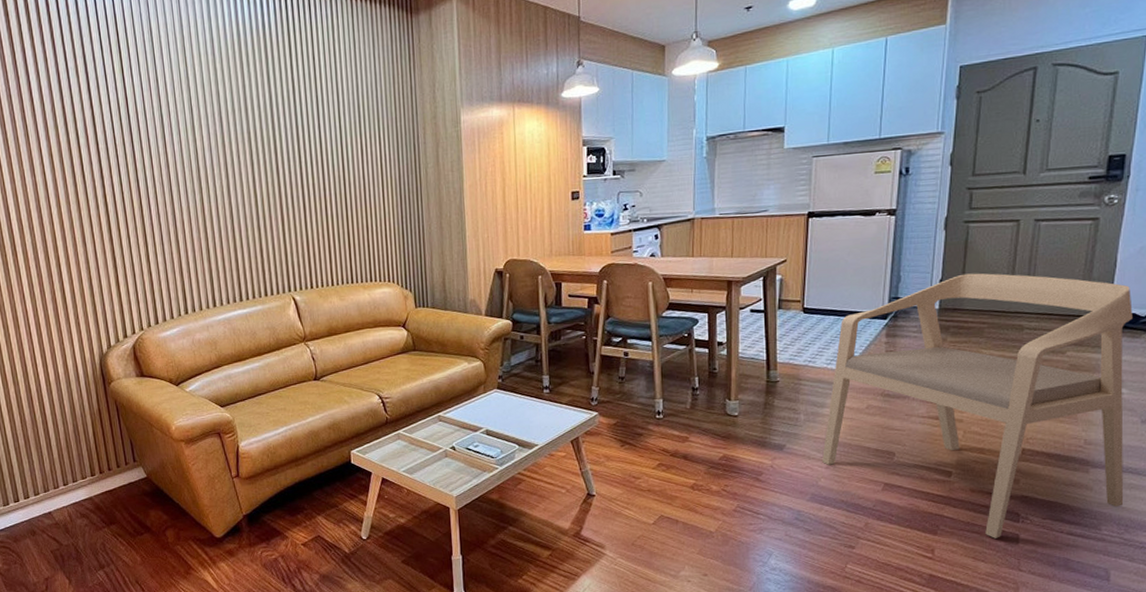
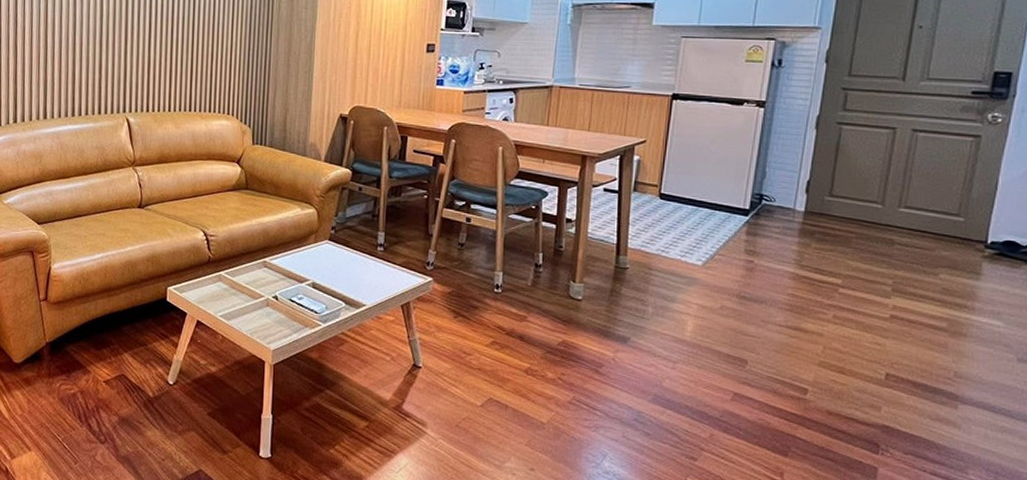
armchair: present [822,273,1133,539] -> none [668,177,1013,469]

